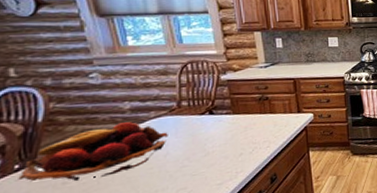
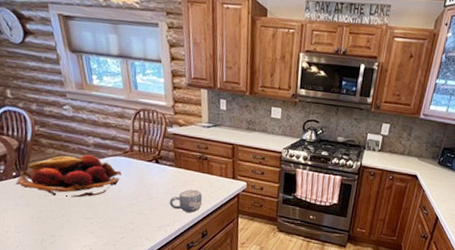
mug: none [229,133,268,160] -> present [169,190,203,213]

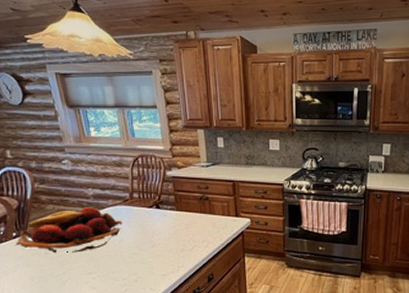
mug: present [169,190,203,213] -> none [172,233,206,257]

